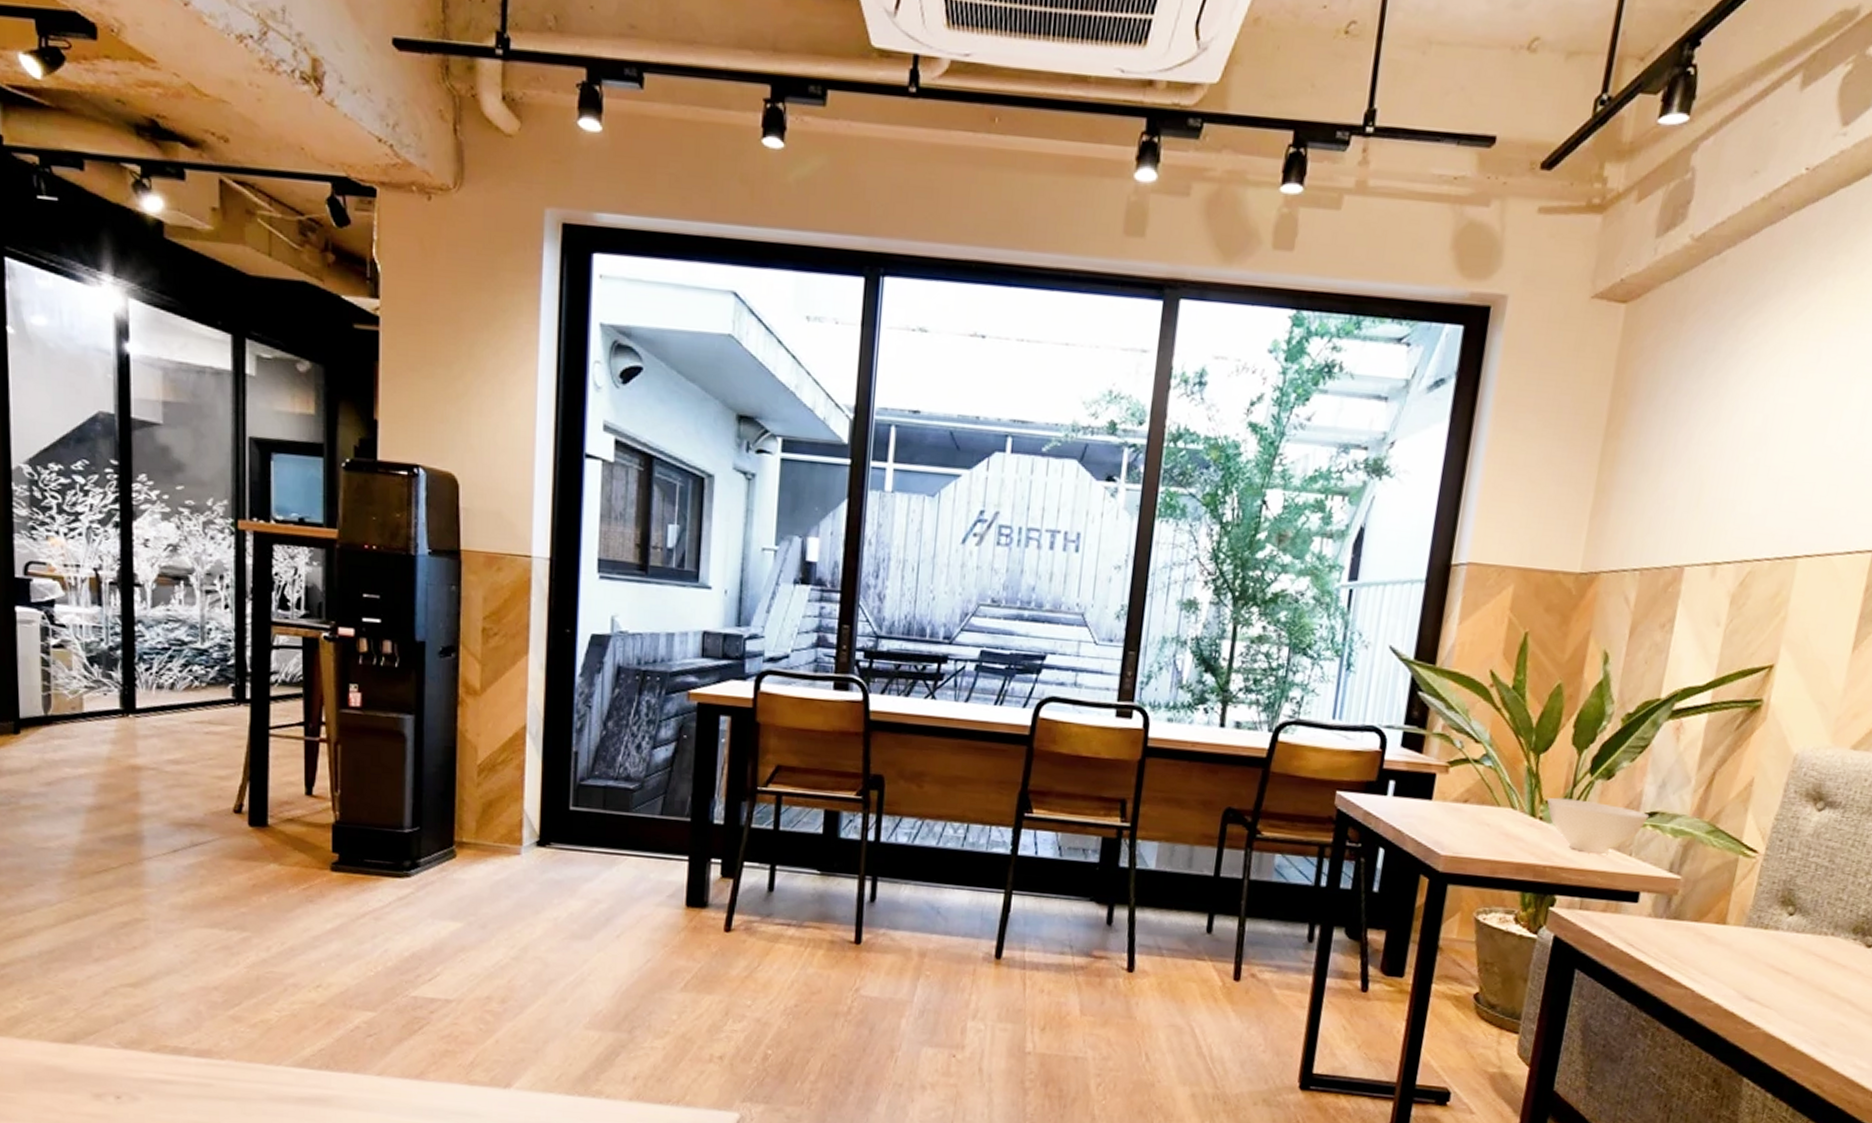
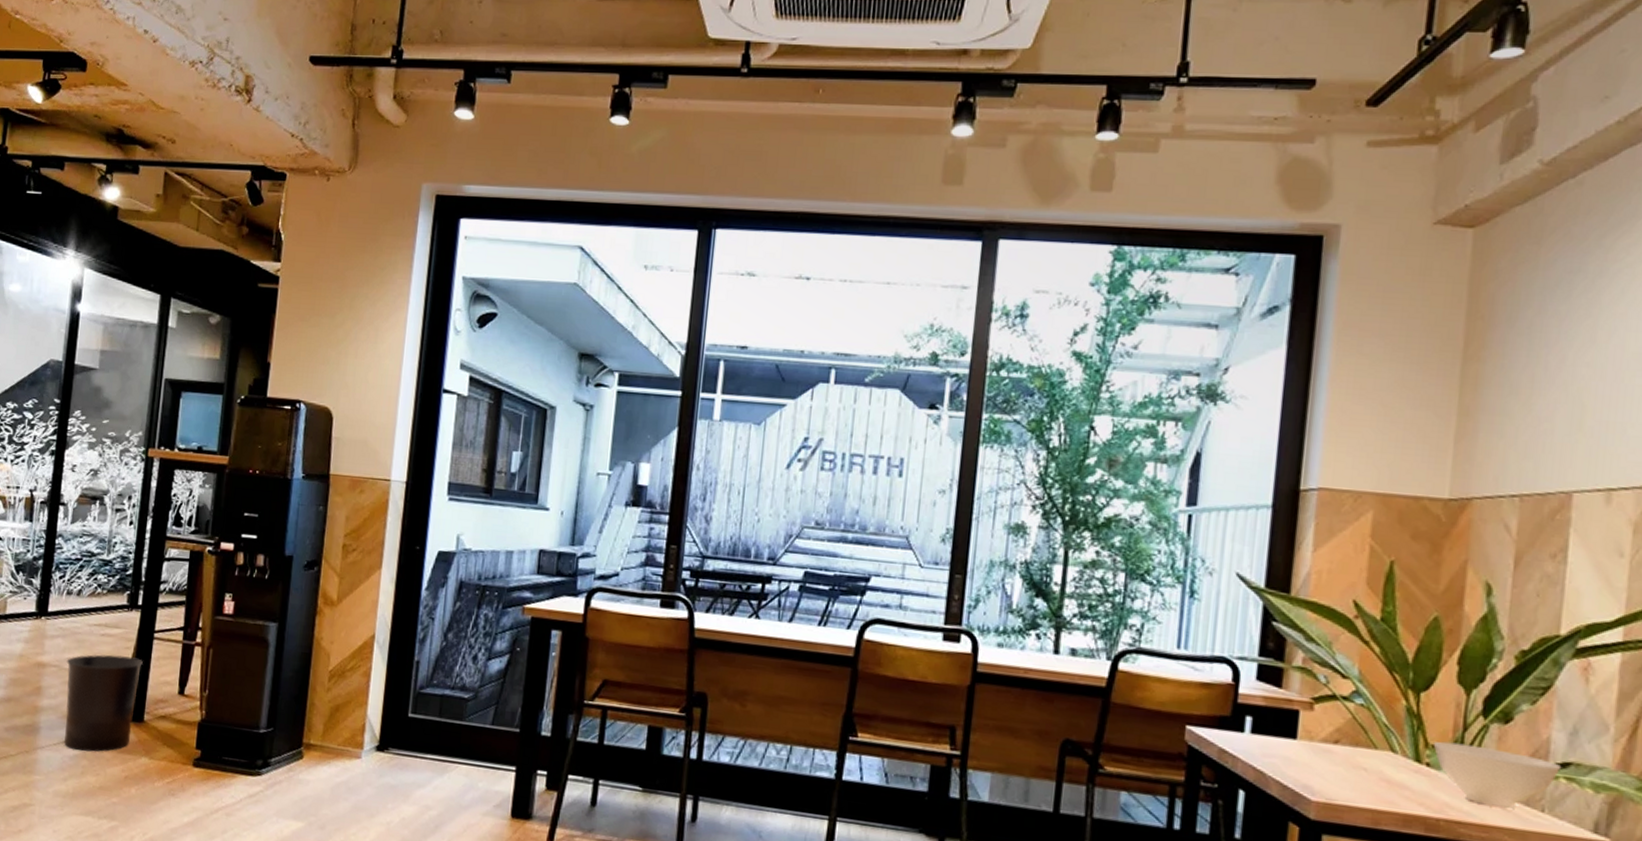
waste bin: none [166,754,259,860] -> present [64,654,143,752]

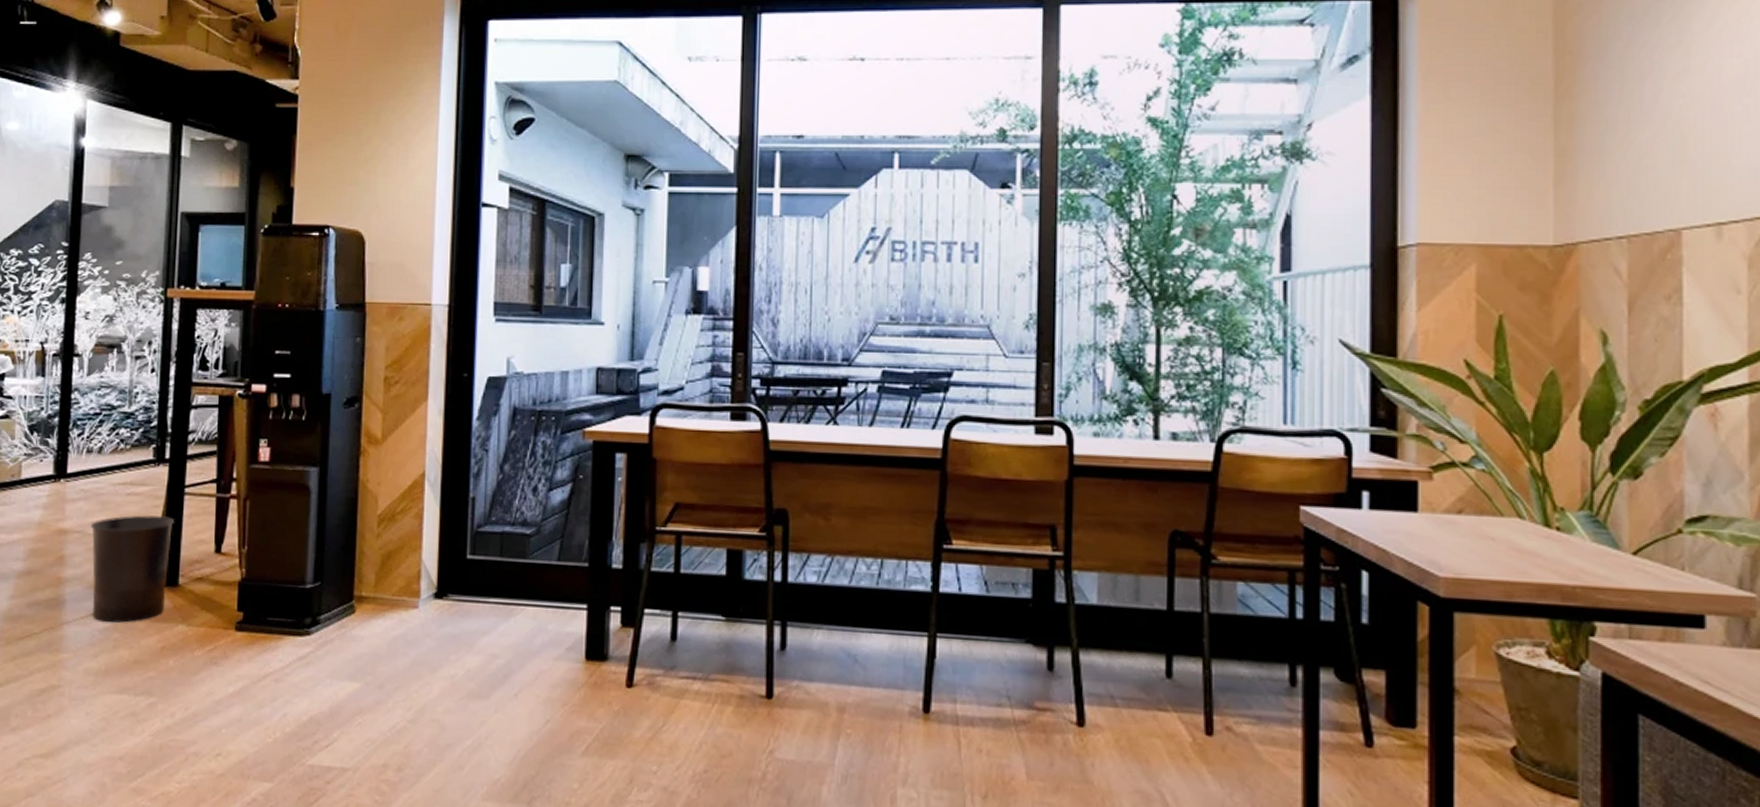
bowl: present [1432,741,1562,810] -> none [1561,503,1699,571]

